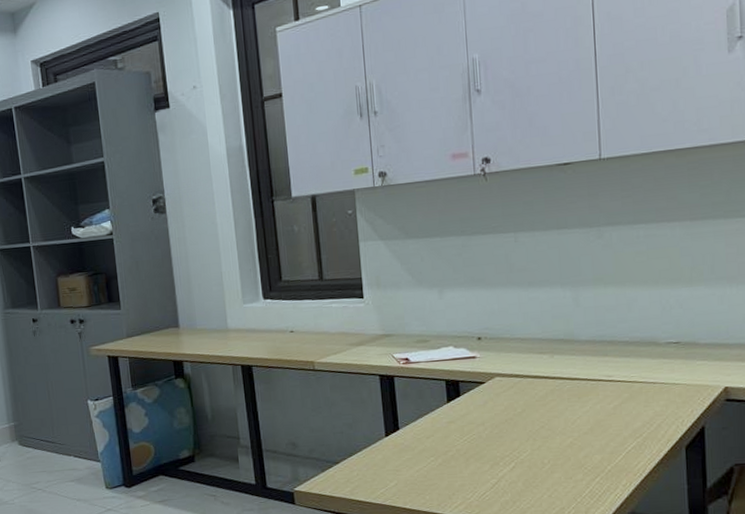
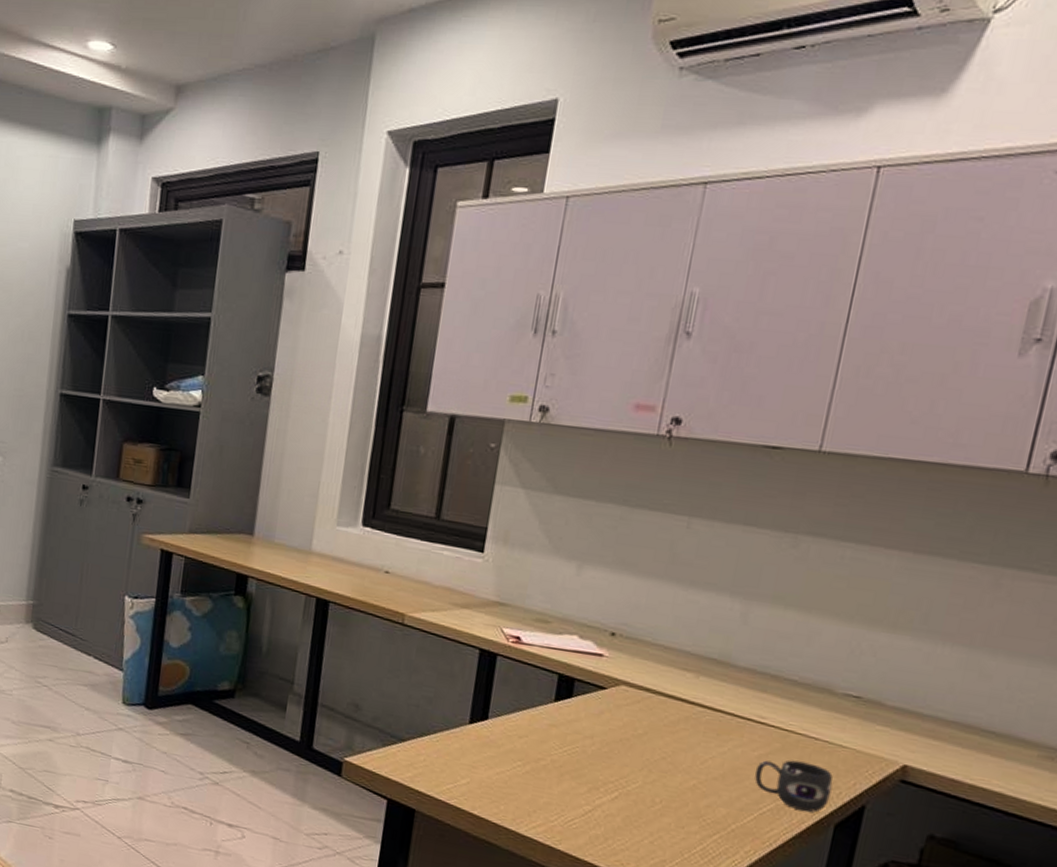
mug: none [615,403,676,442] -> present [755,760,833,812]

